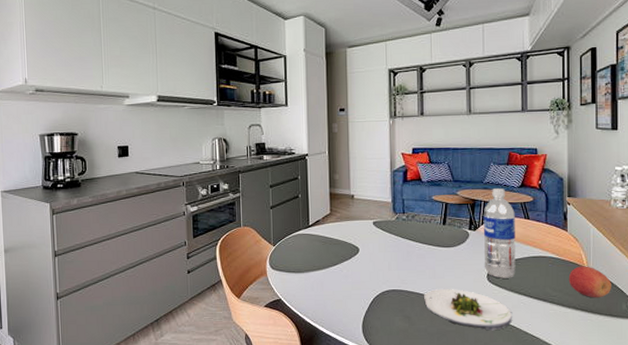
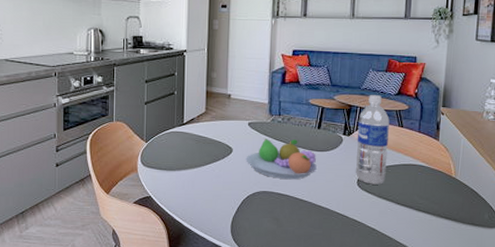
fruit bowl: none [373,236,446,277] -> present [246,138,318,180]
salad plate: present [424,289,513,331] -> none [294,193,379,235]
apple: present [568,266,611,298] -> none [435,175,476,207]

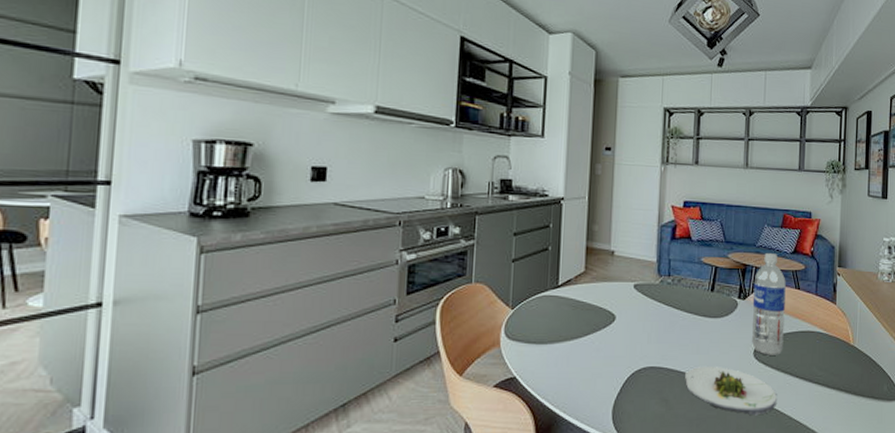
fruit bowl: present [246,138,318,180] -> none [630,302,711,352]
salad plate: none [294,193,379,235] -> present [685,367,778,416]

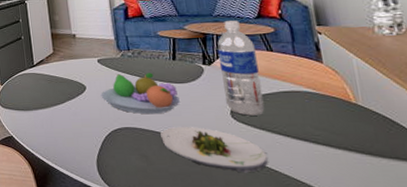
fruit bowl: none [630,302,711,352] -> present [101,73,181,115]

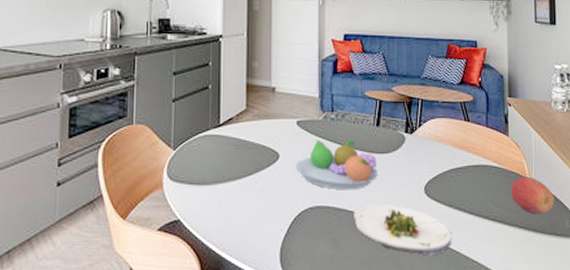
water bottle: present [217,20,265,116] -> none [420,85,455,192]
apple: none [332,101,393,138] -> present [510,176,554,214]

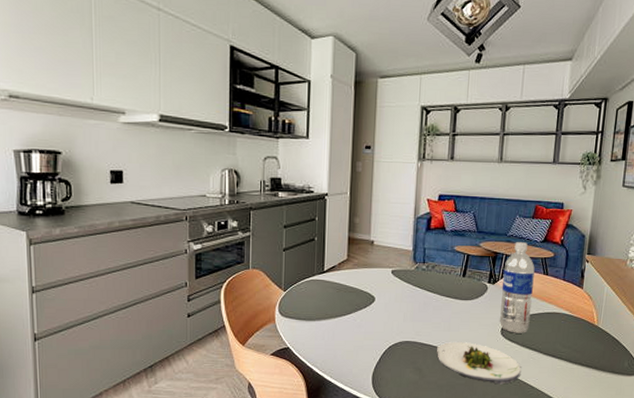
fruit bowl: present [295,139,379,190] -> none [388,286,462,329]
water bottle: none [420,85,455,192] -> present [500,242,535,333]
apple: present [510,176,554,214] -> none [578,324,618,355]

